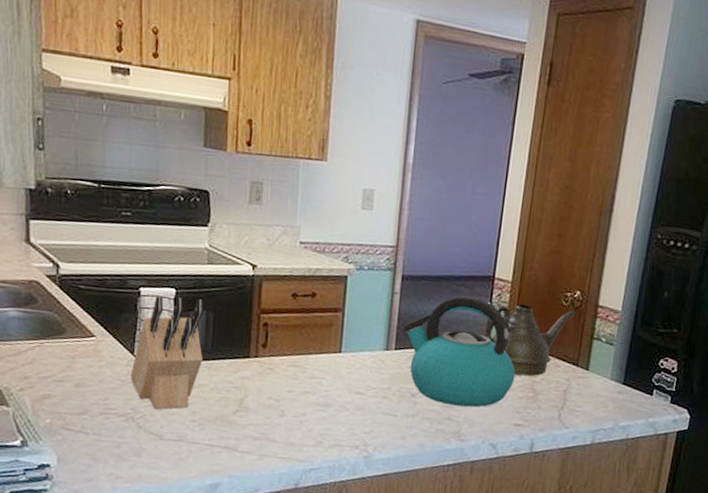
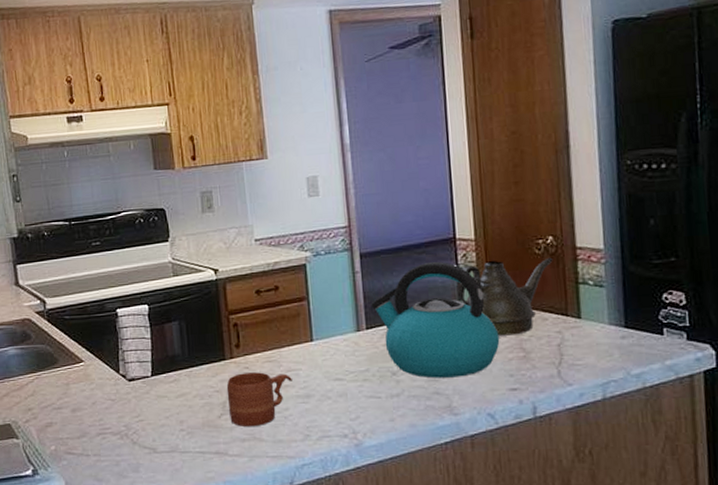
knife block: present [130,295,204,410] -> none [119,311,182,424]
mug: none [245,373,314,427] -> present [226,372,292,426]

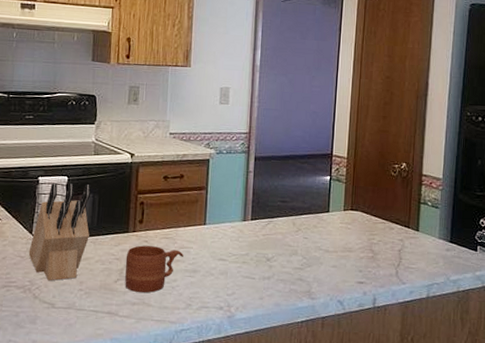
knife block: none [119,311,182,424] -> present [28,182,91,281]
kettle: present [371,261,500,378] -> none [257,171,356,268]
teapot: present [456,257,553,336] -> none [327,176,404,239]

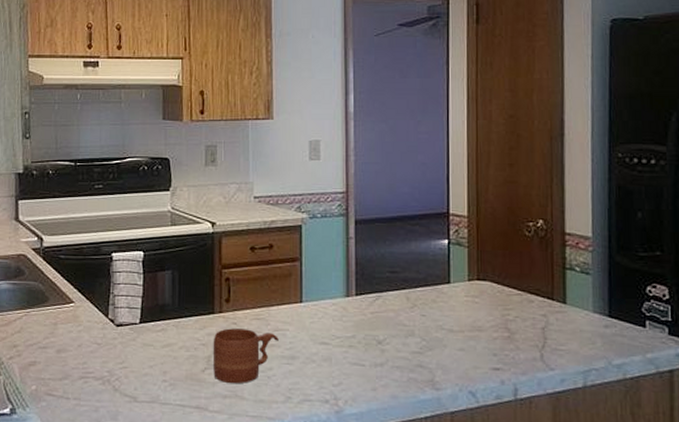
knife block: present [28,182,91,281] -> none [105,259,171,371]

